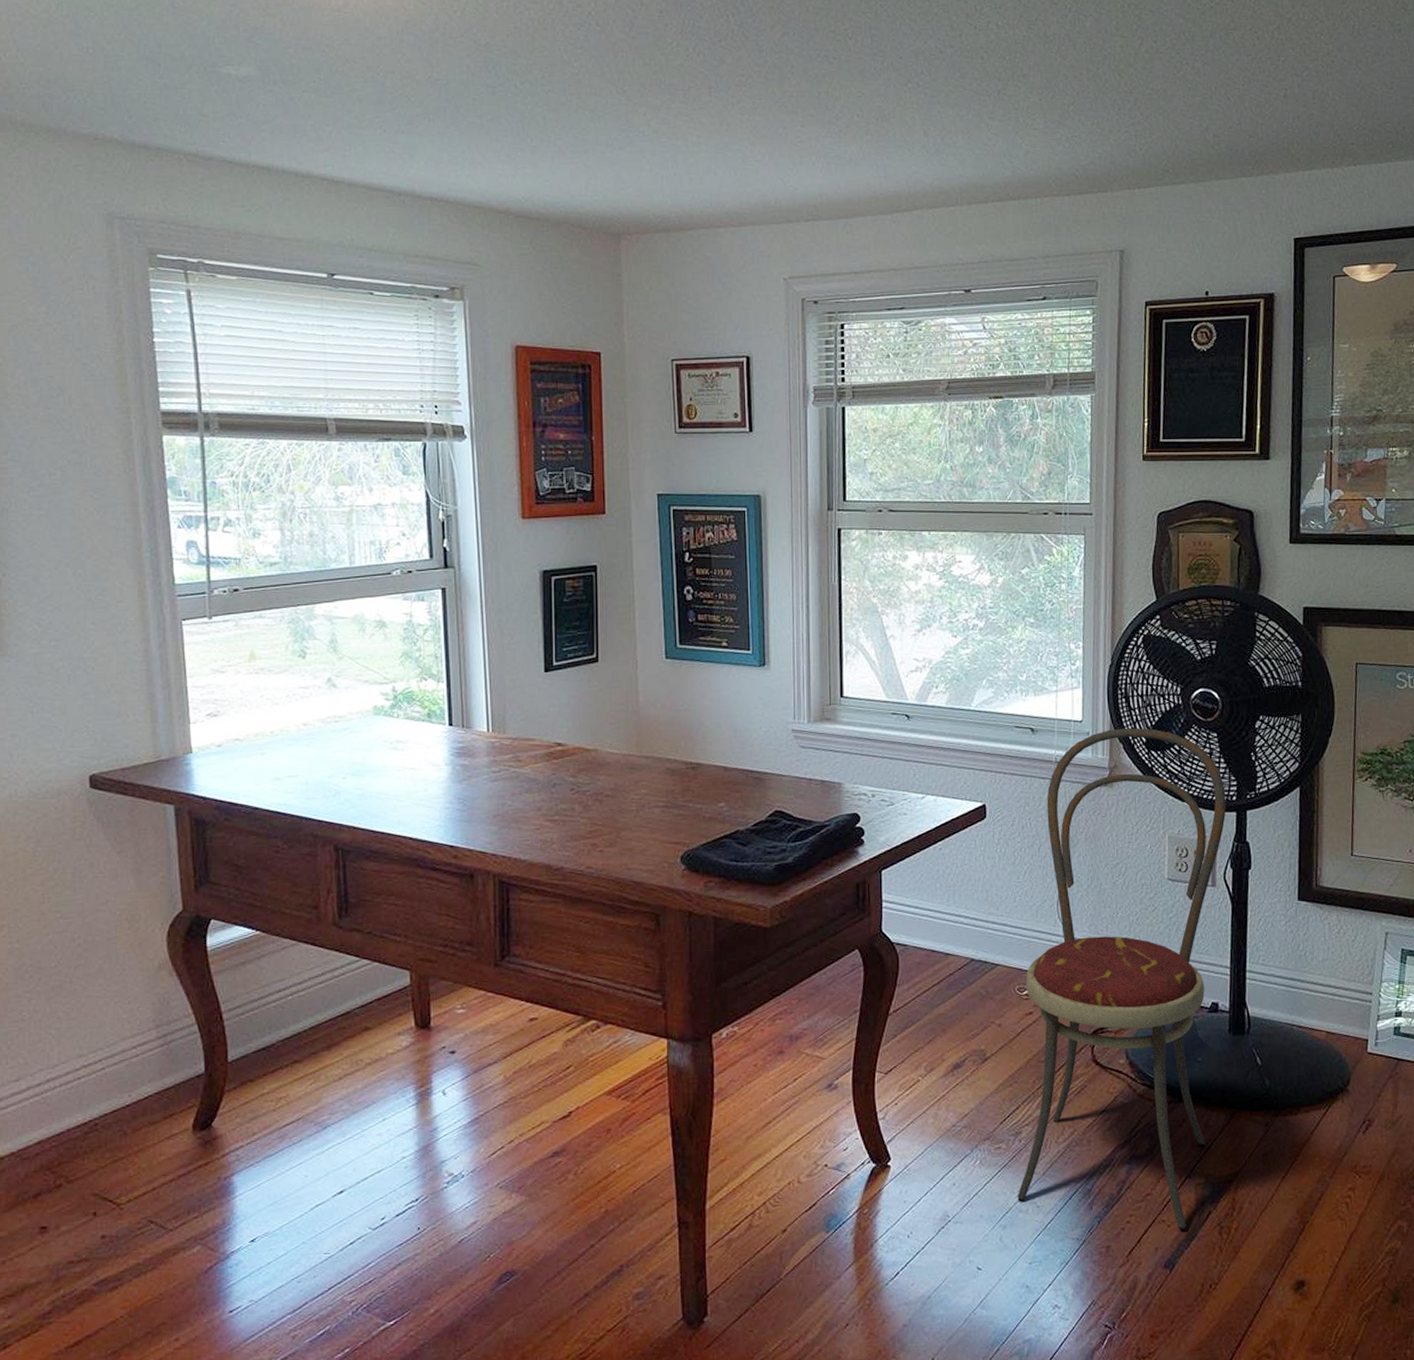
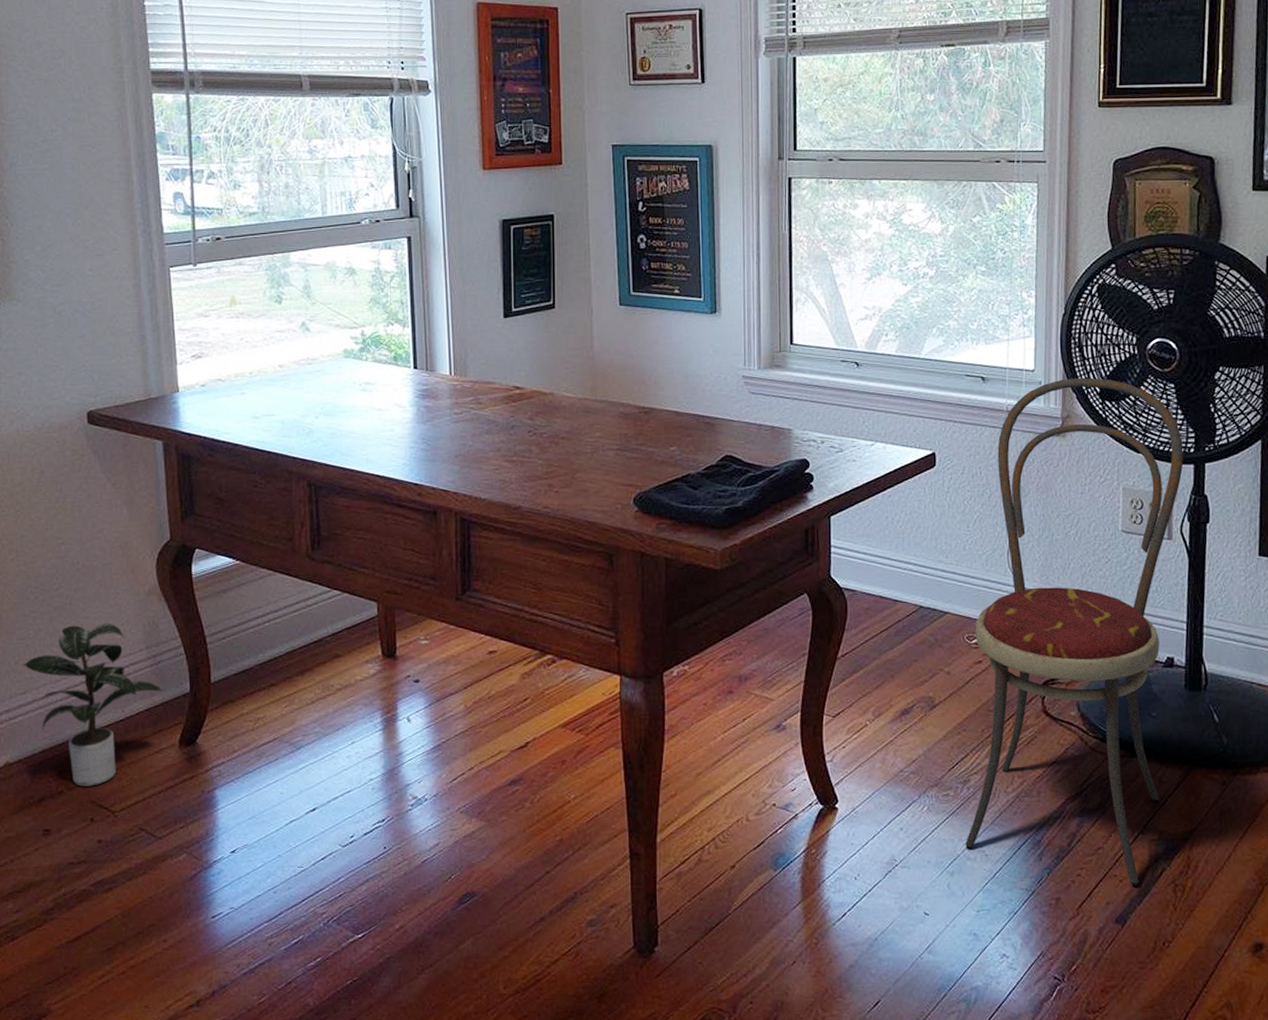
potted plant: none [15,1002,175,1179] -> present [22,623,163,787]

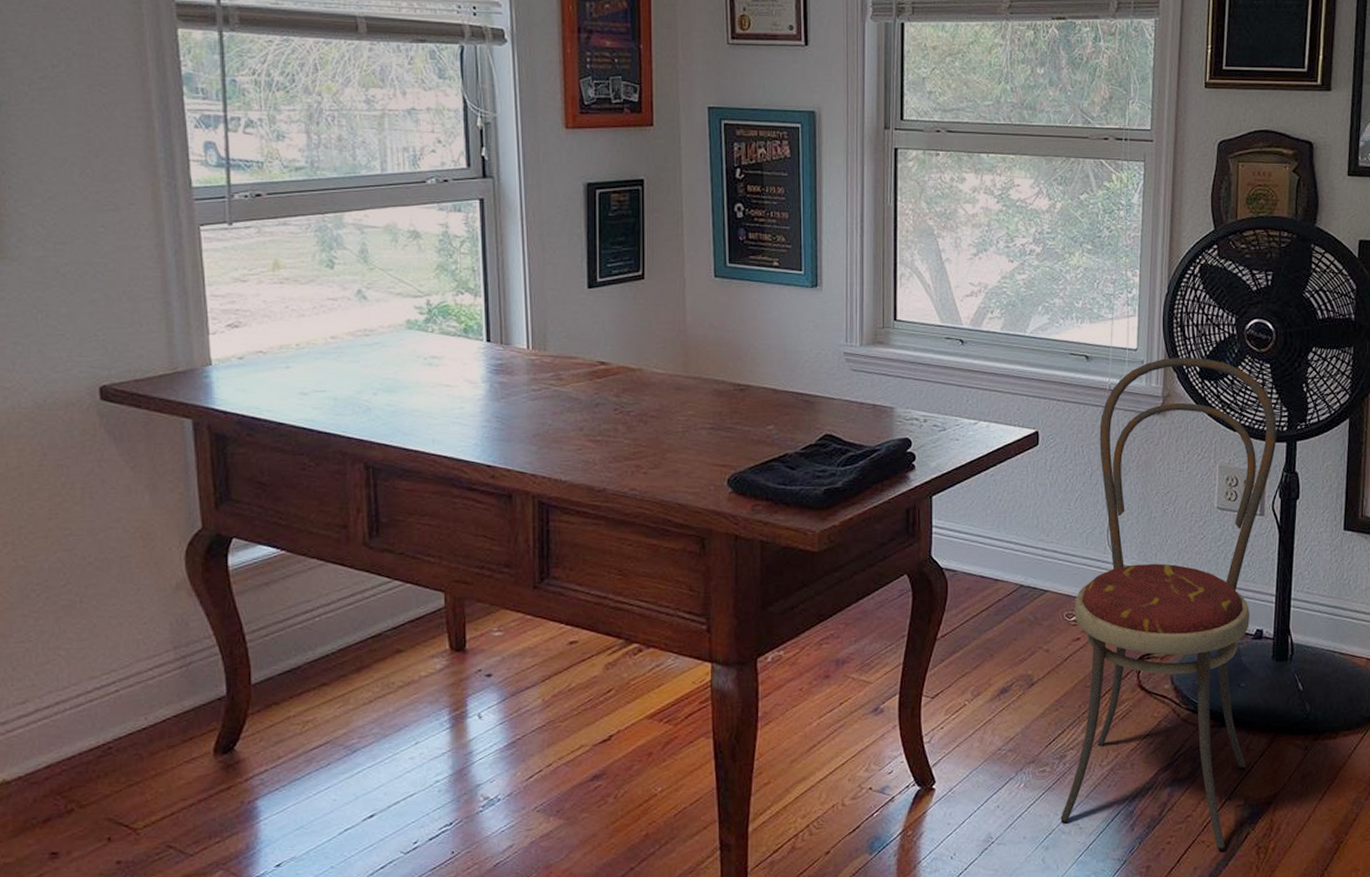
potted plant: present [22,623,163,787] -> none [21,622,194,803]

